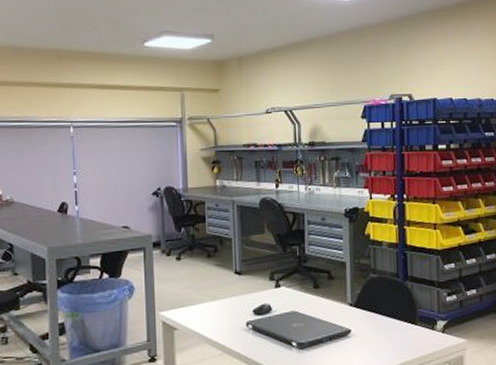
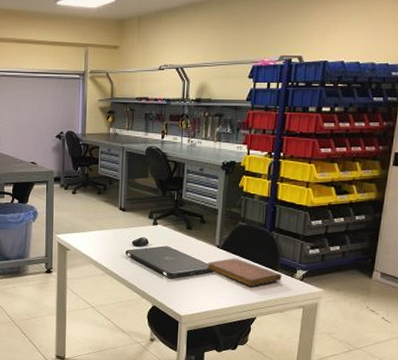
notebook: none [341,315,422,346] -> present [207,258,282,286]

